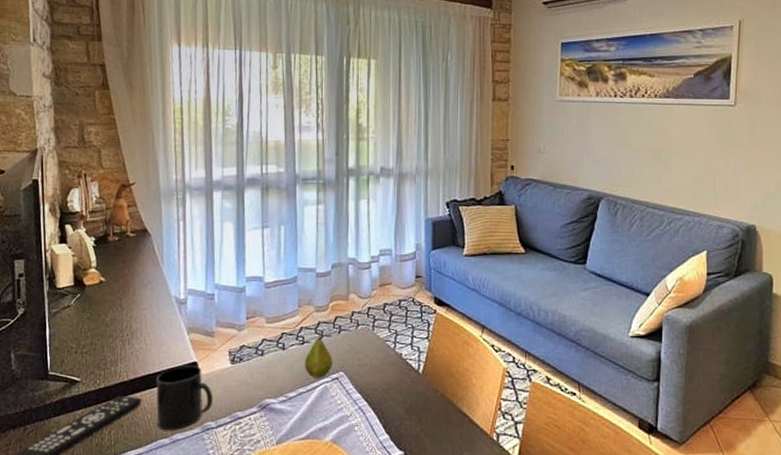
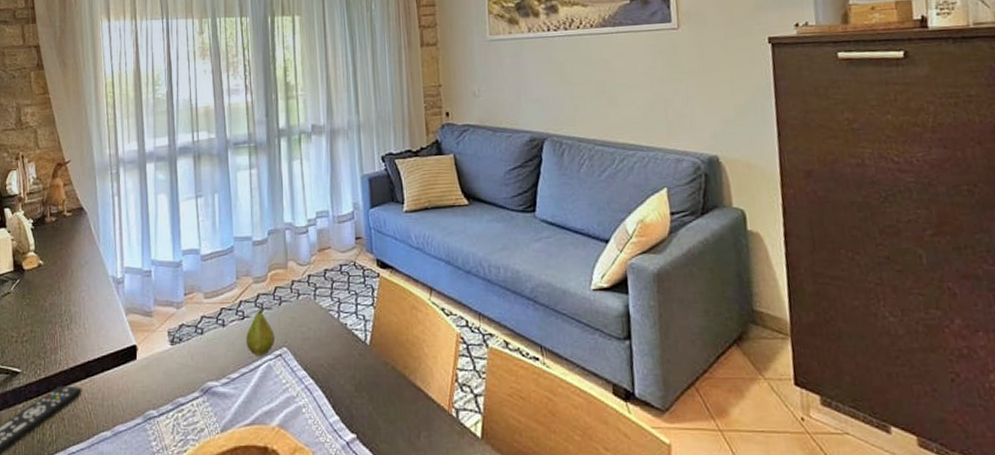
mug: present [156,365,213,431] -> none [96,349,154,423]

